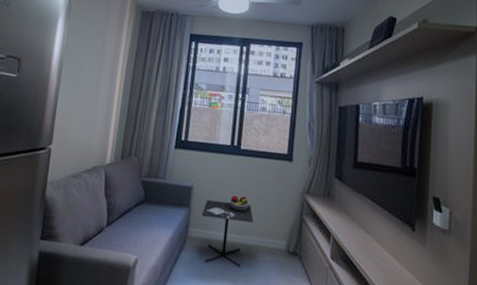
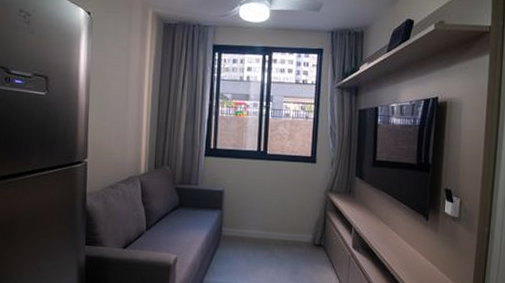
kitchen table: present [201,195,254,267] -> none [233,196,282,259]

